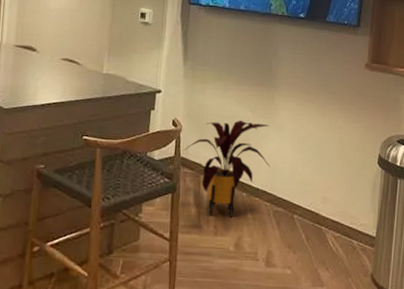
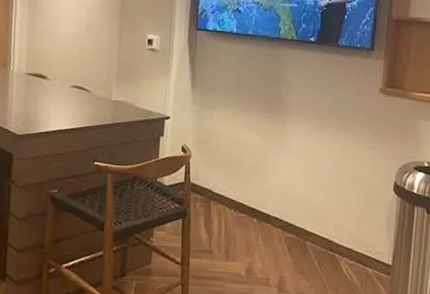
house plant: present [183,120,271,217] -> none [193,146,282,243]

